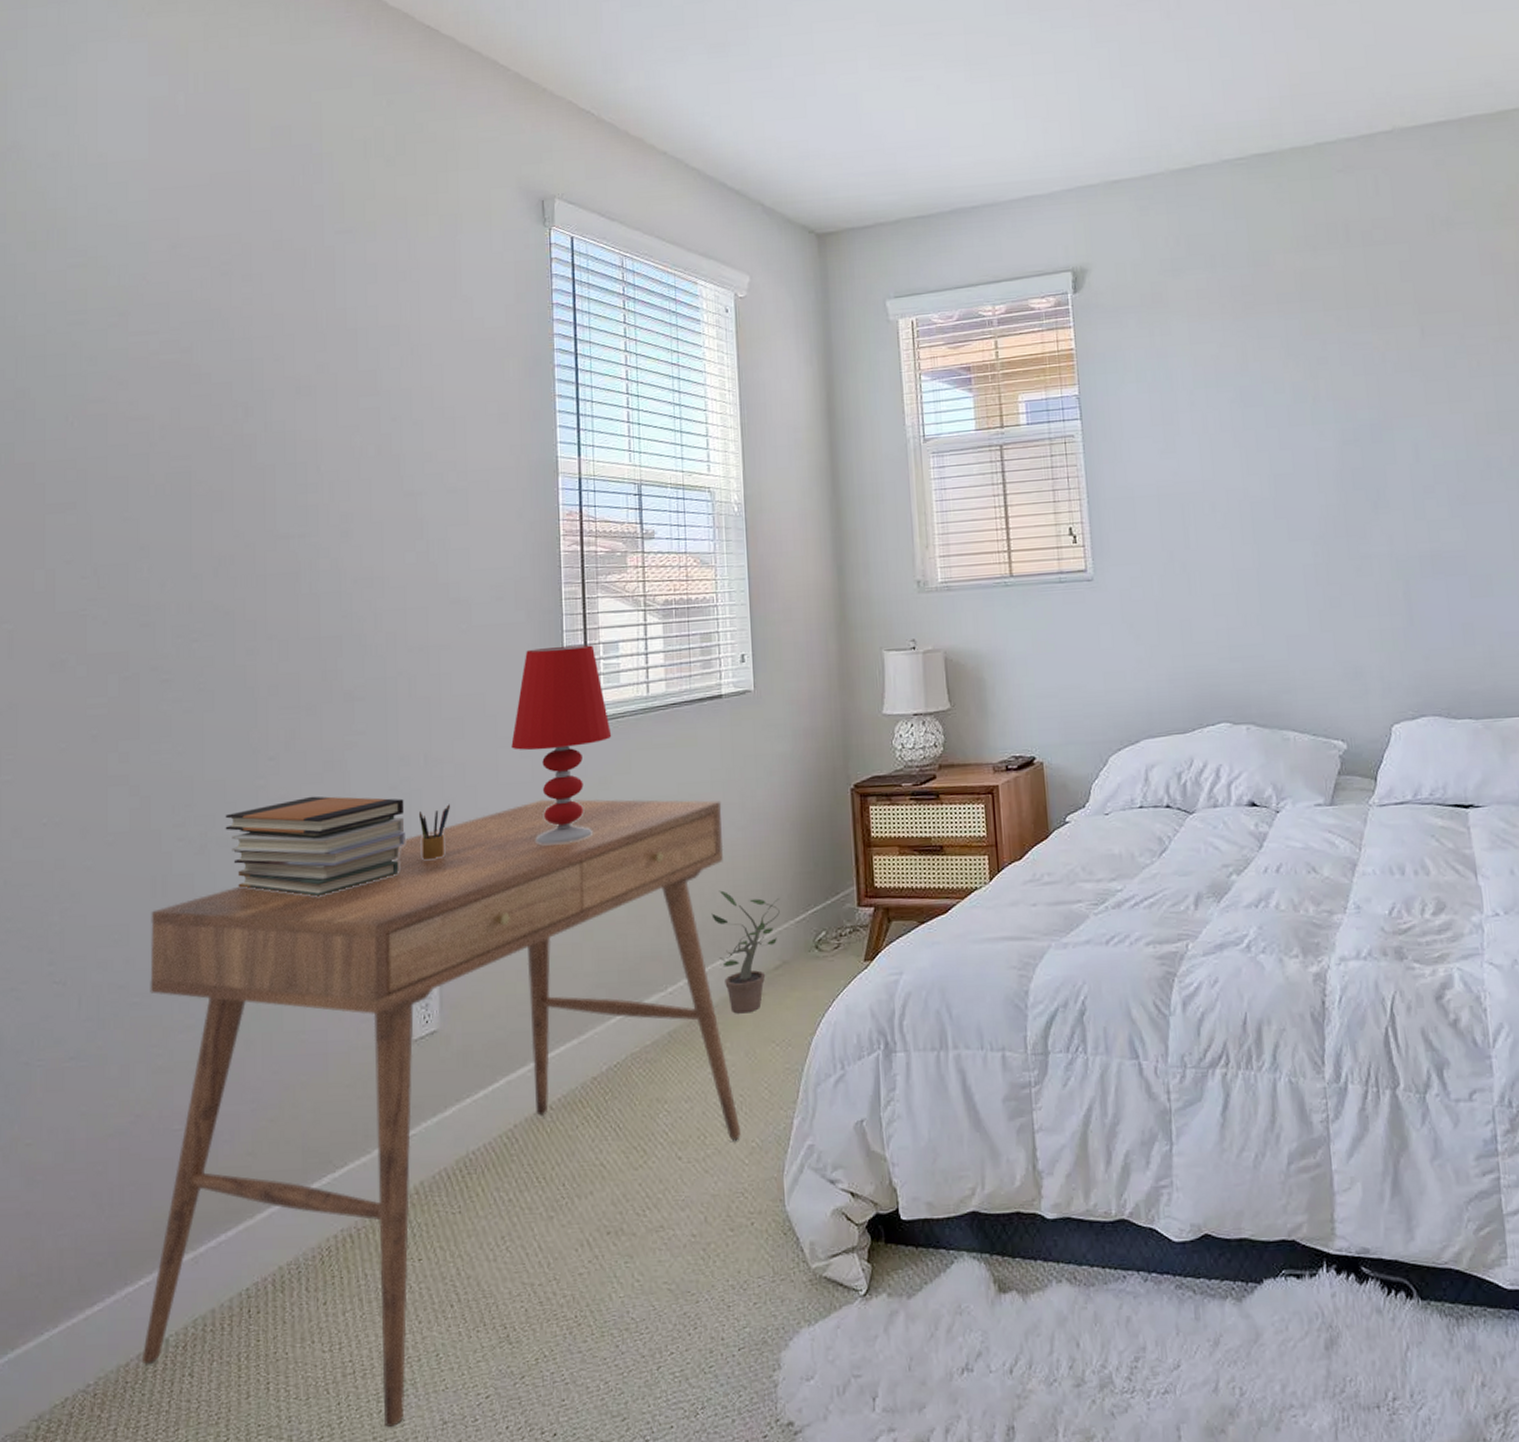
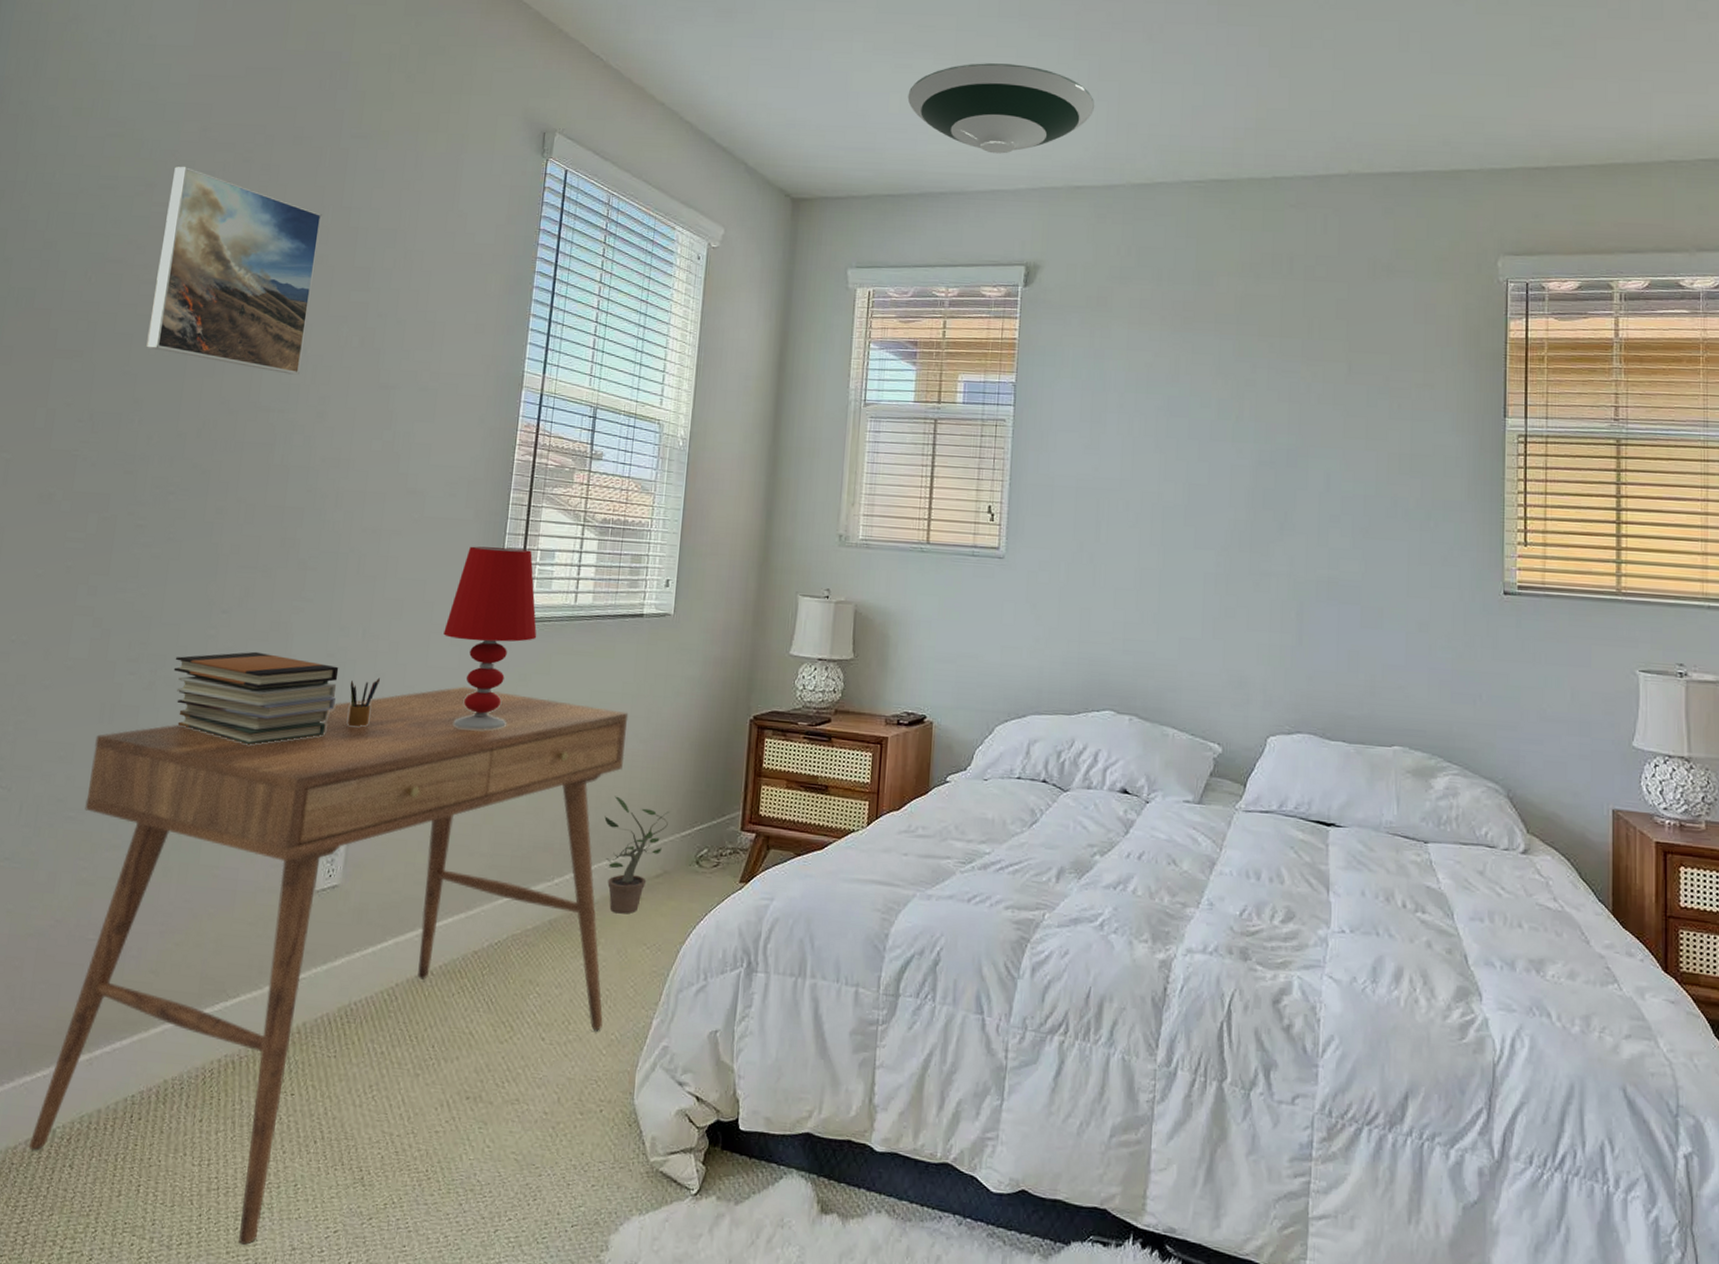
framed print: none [144,288,317,496] -> present [146,166,323,375]
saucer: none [923,61,1121,159] -> present [907,63,1095,154]

